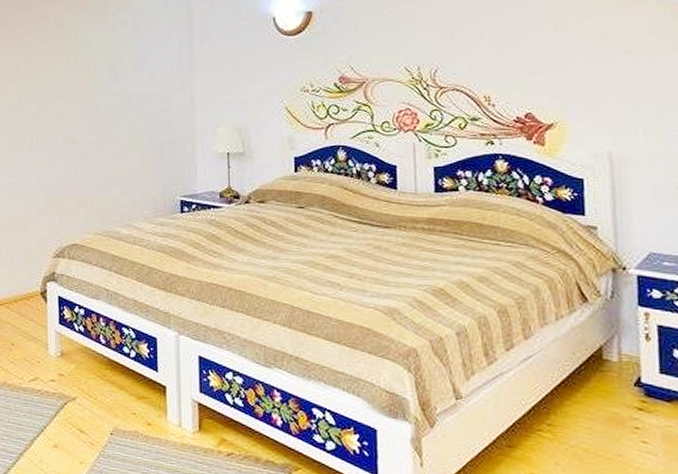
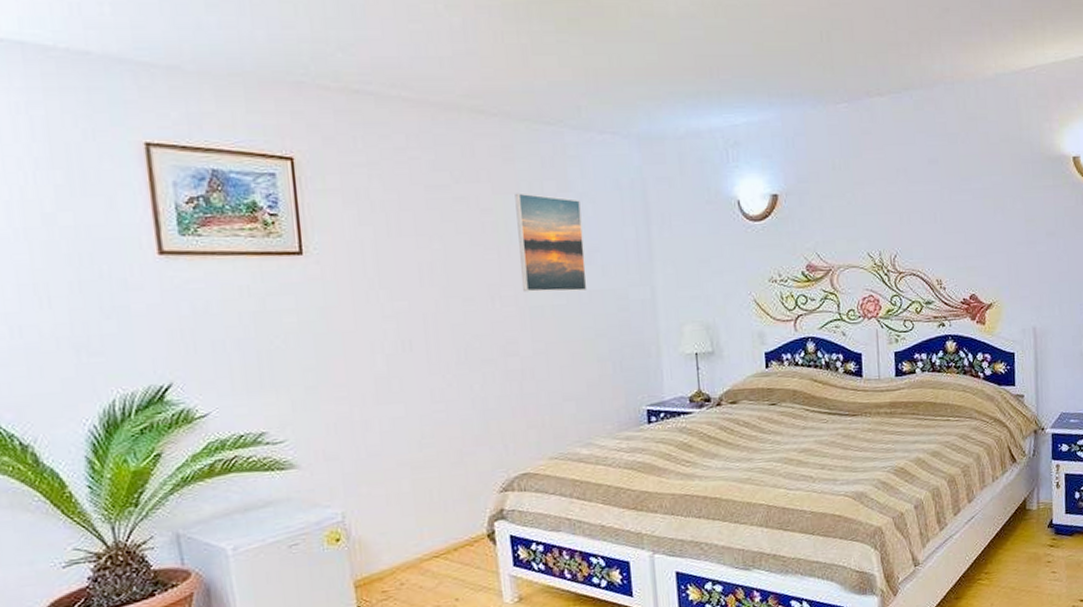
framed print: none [84,11,136,93] -> present [515,193,588,292]

